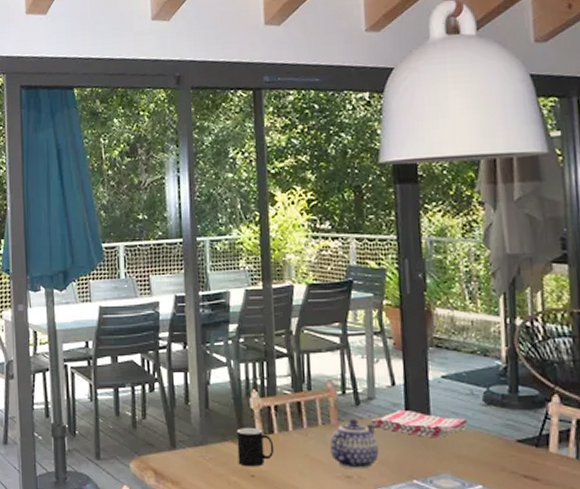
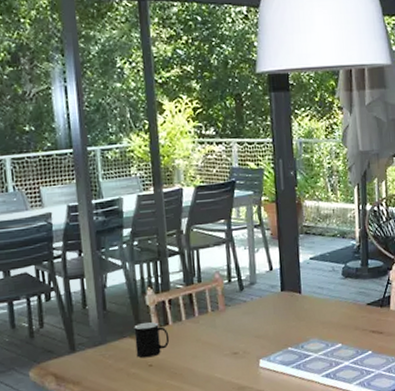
teapot: present [330,419,379,470] -> none [219,303,261,347]
dish towel: present [369,410,468,439] -> none [252,290,330,311]

